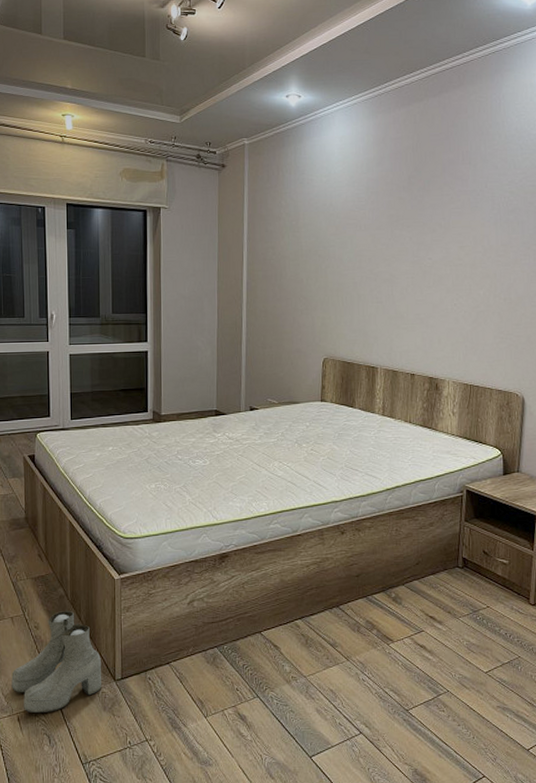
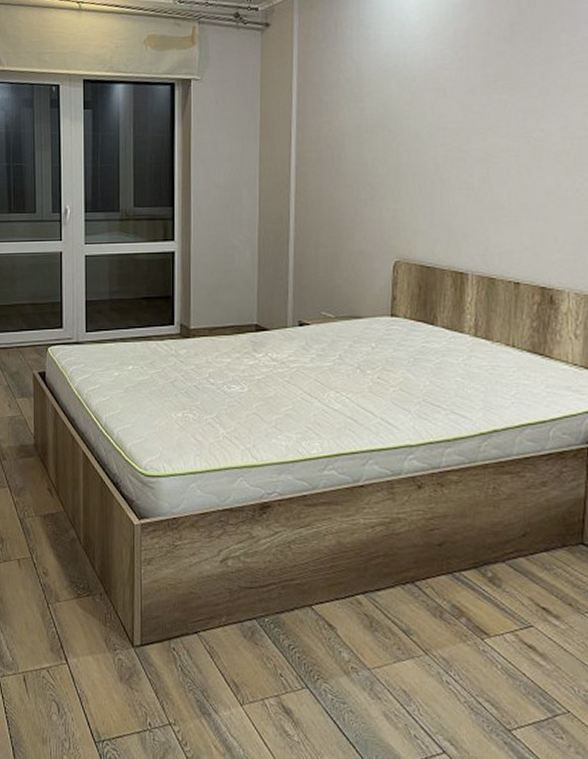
boots: present [11,610,102,714] -> none [17,556,119,676]

